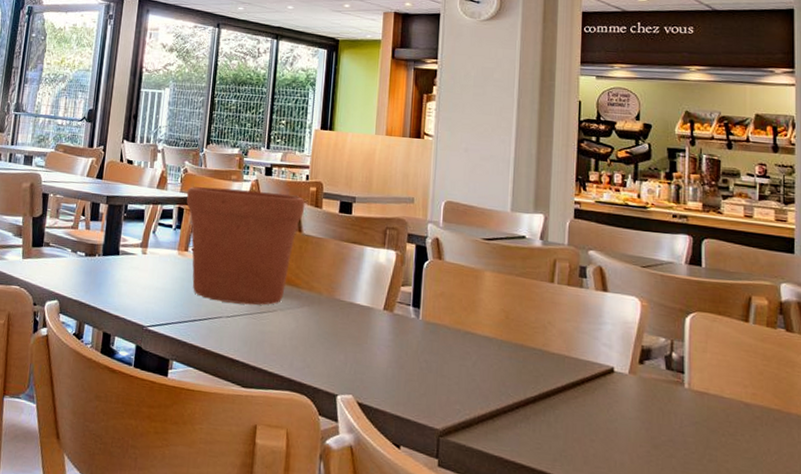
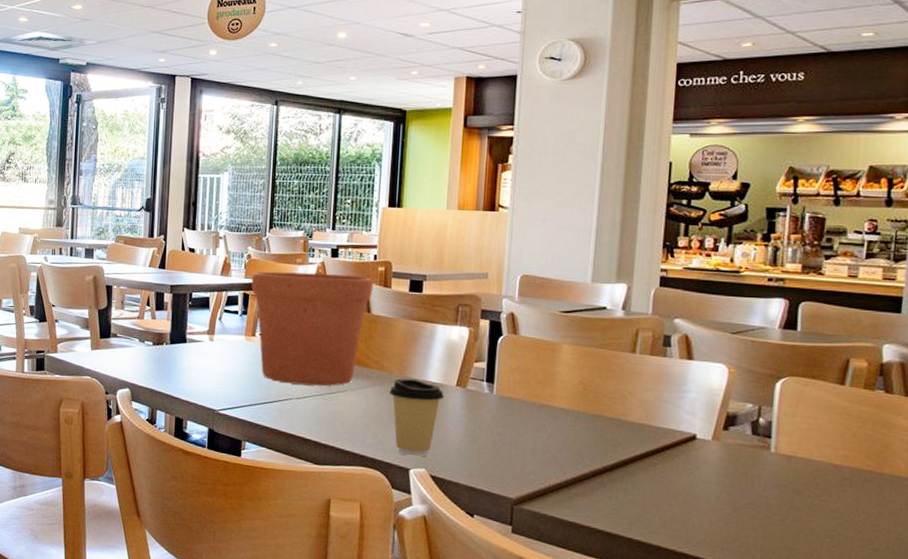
coffee cup: none [318,300,372,382] -> present [389,379,444,457]

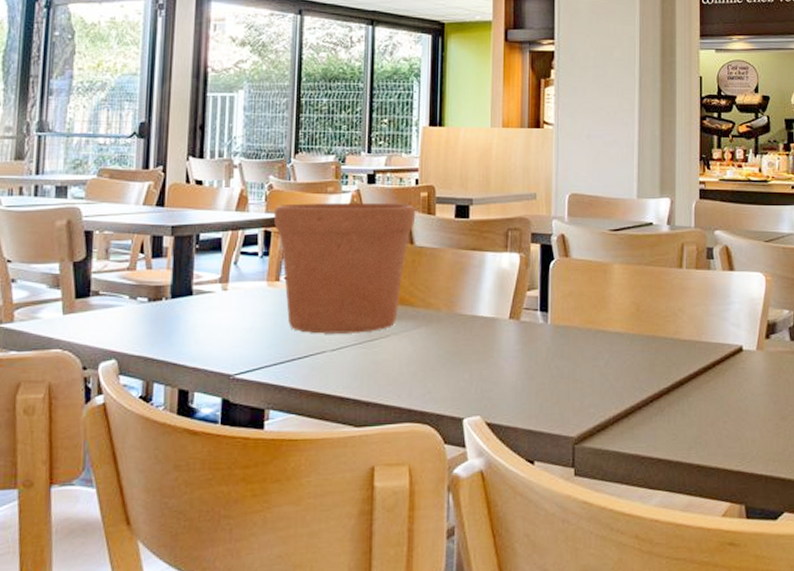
coffee cup: present [389,379,444,457] -> none [437,316,497,404]

